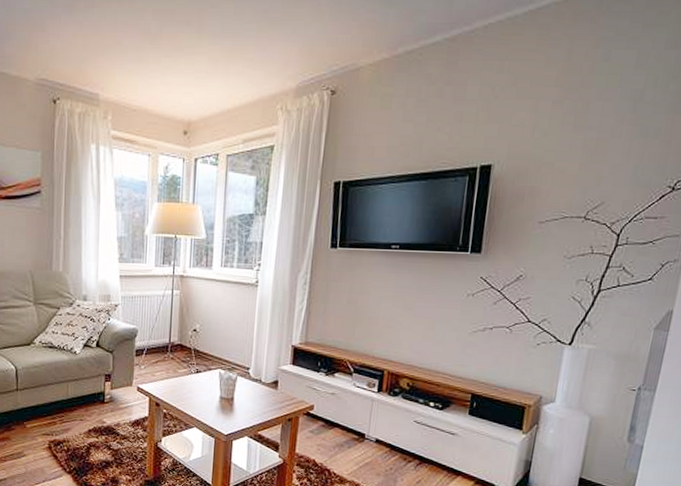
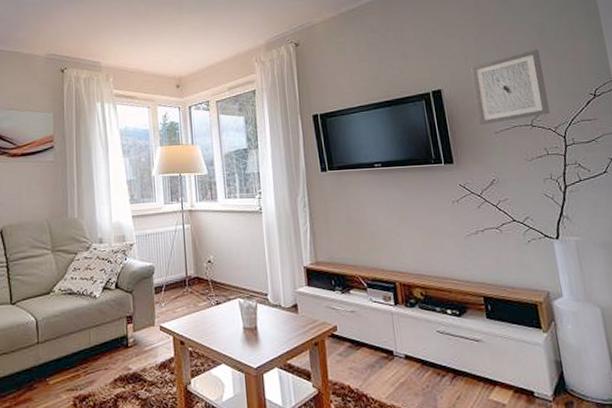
wall art: none [524,123,626,212] -> present [470,49,550,125]

